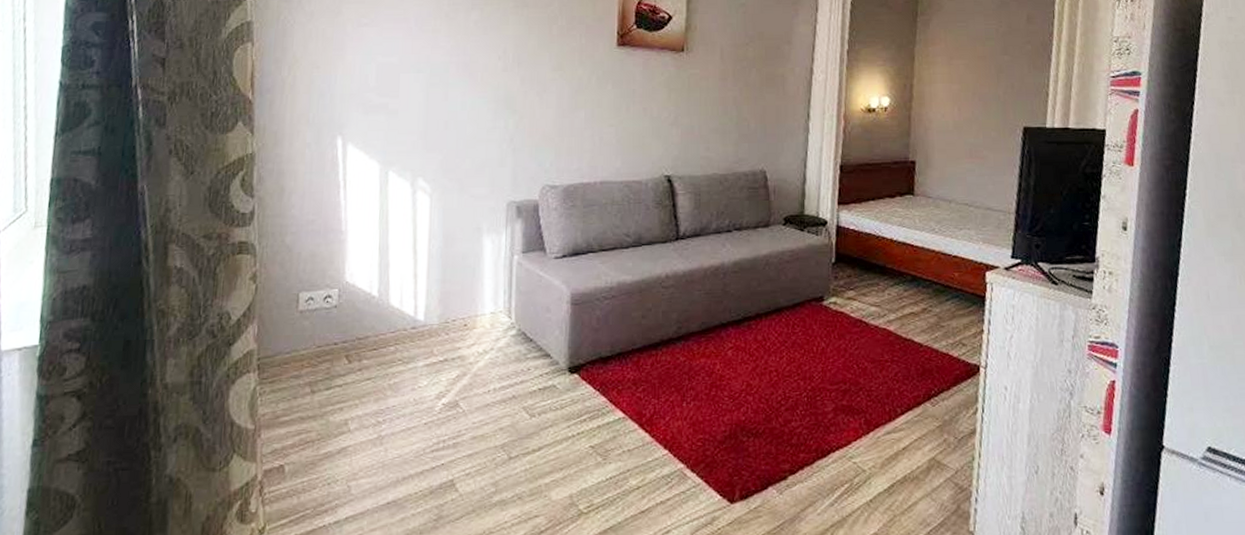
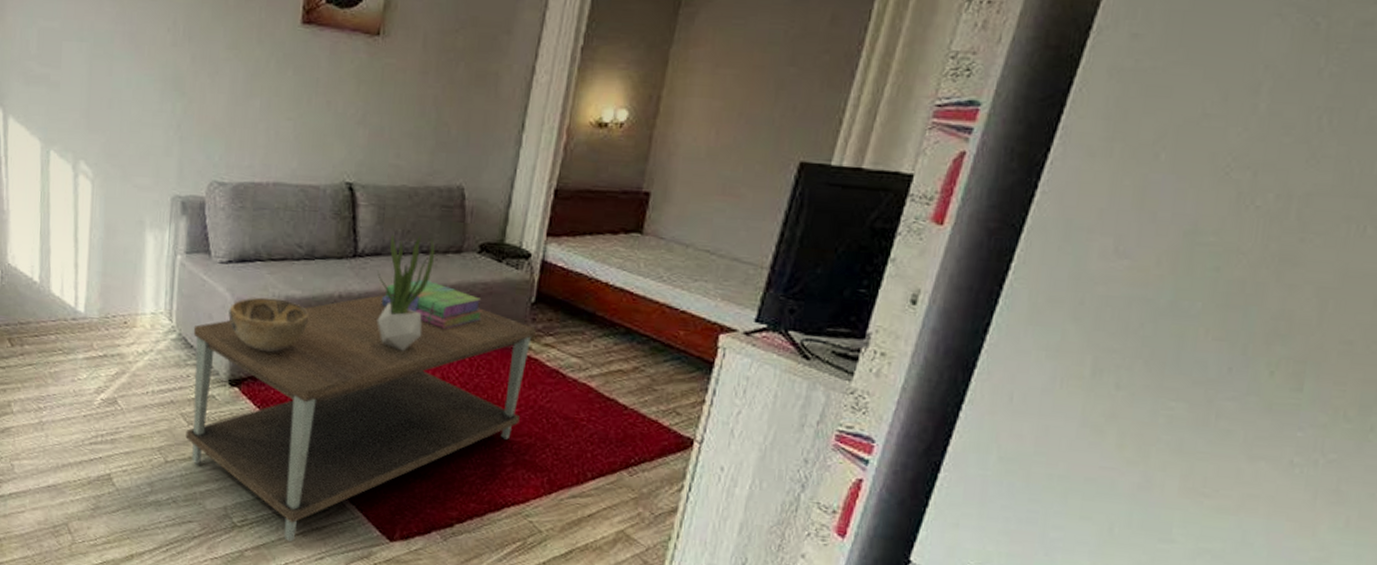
coffee table: none [528,270,839,521] -> present [185,294,536,542]
decorative bowl: none [565,285,639,336] -> present [228,297,308,352]
potted plant: none [699,215,747,320] -> present [377,233,435,351]
stack of books: none [704,253,792,295] -> present [381,279,482,329]

